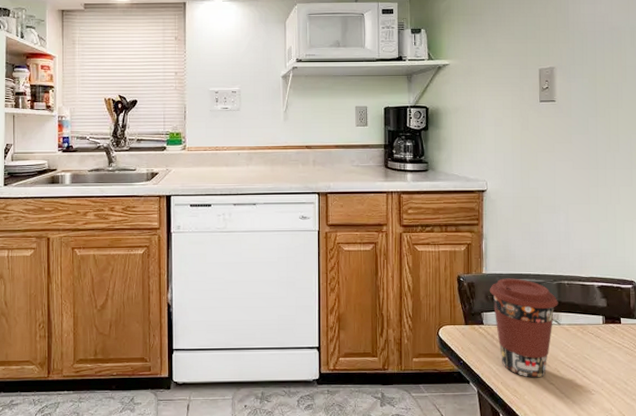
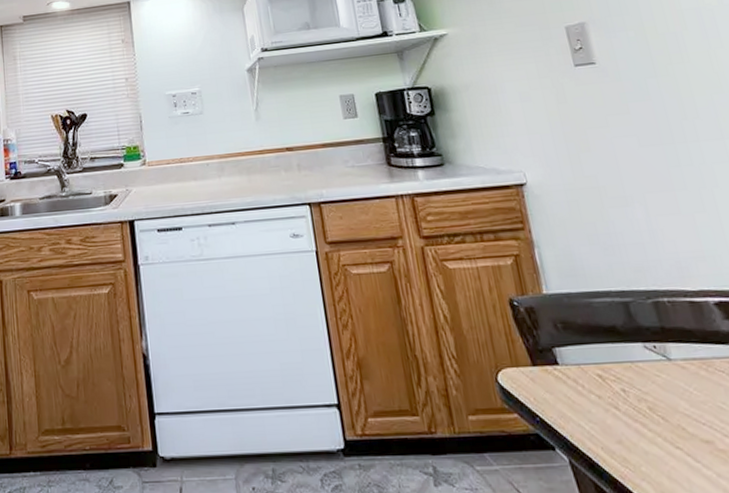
coffee cup: present [489,278,558,378] -> none [556,297,665,440]

